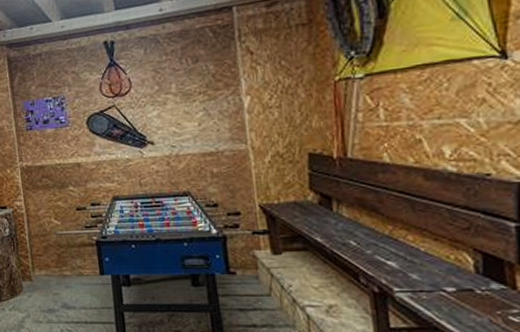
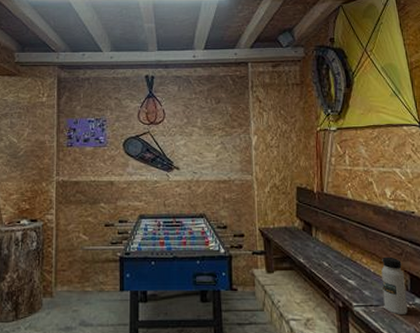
water bottle: none [436,232,478,302] -> present [381,256,408,314]

